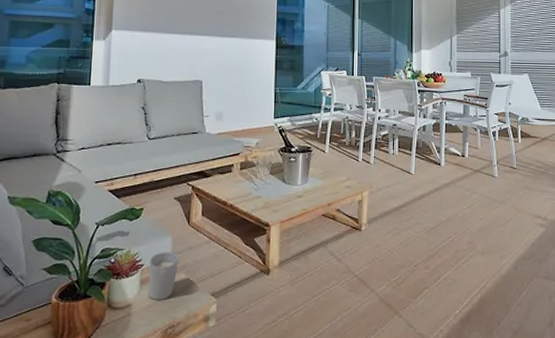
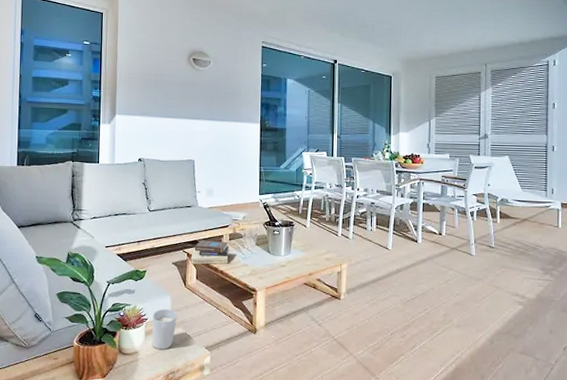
books: none [196,170,240,199] -> present [190,240,229,265]

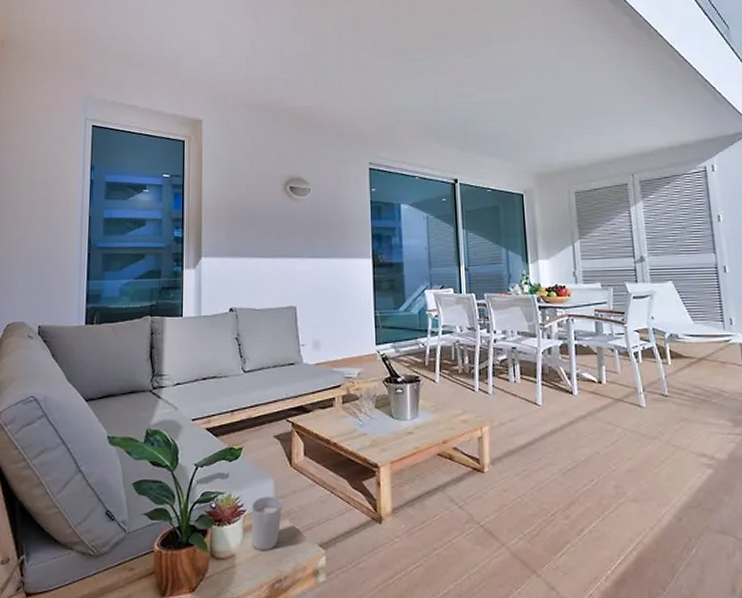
books: present [190,240,229,265] -> none [296,405,343,437]

